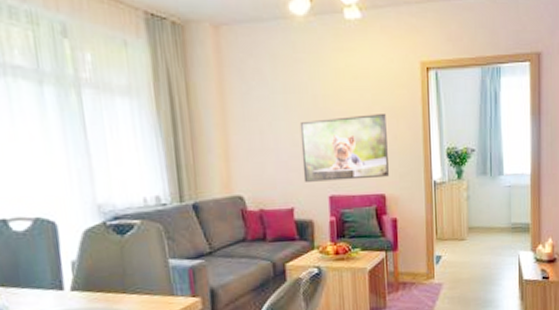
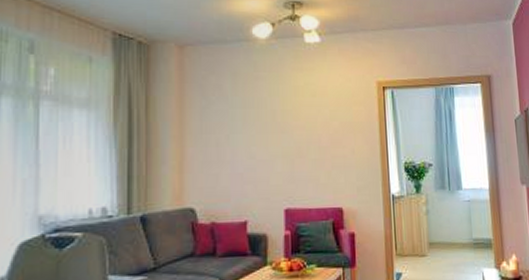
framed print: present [299,114,389,182] -> none [257,129,346,195]

